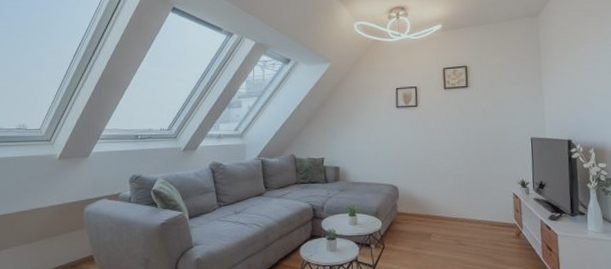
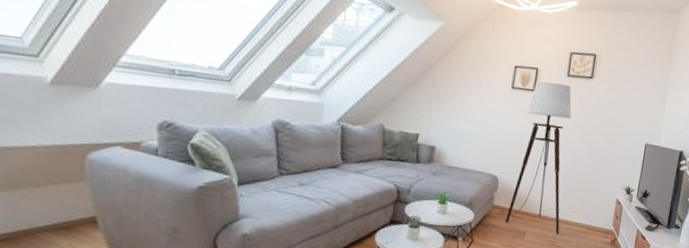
floor lamp: none [402,97,463,234] -> present [498,81,572,235]

